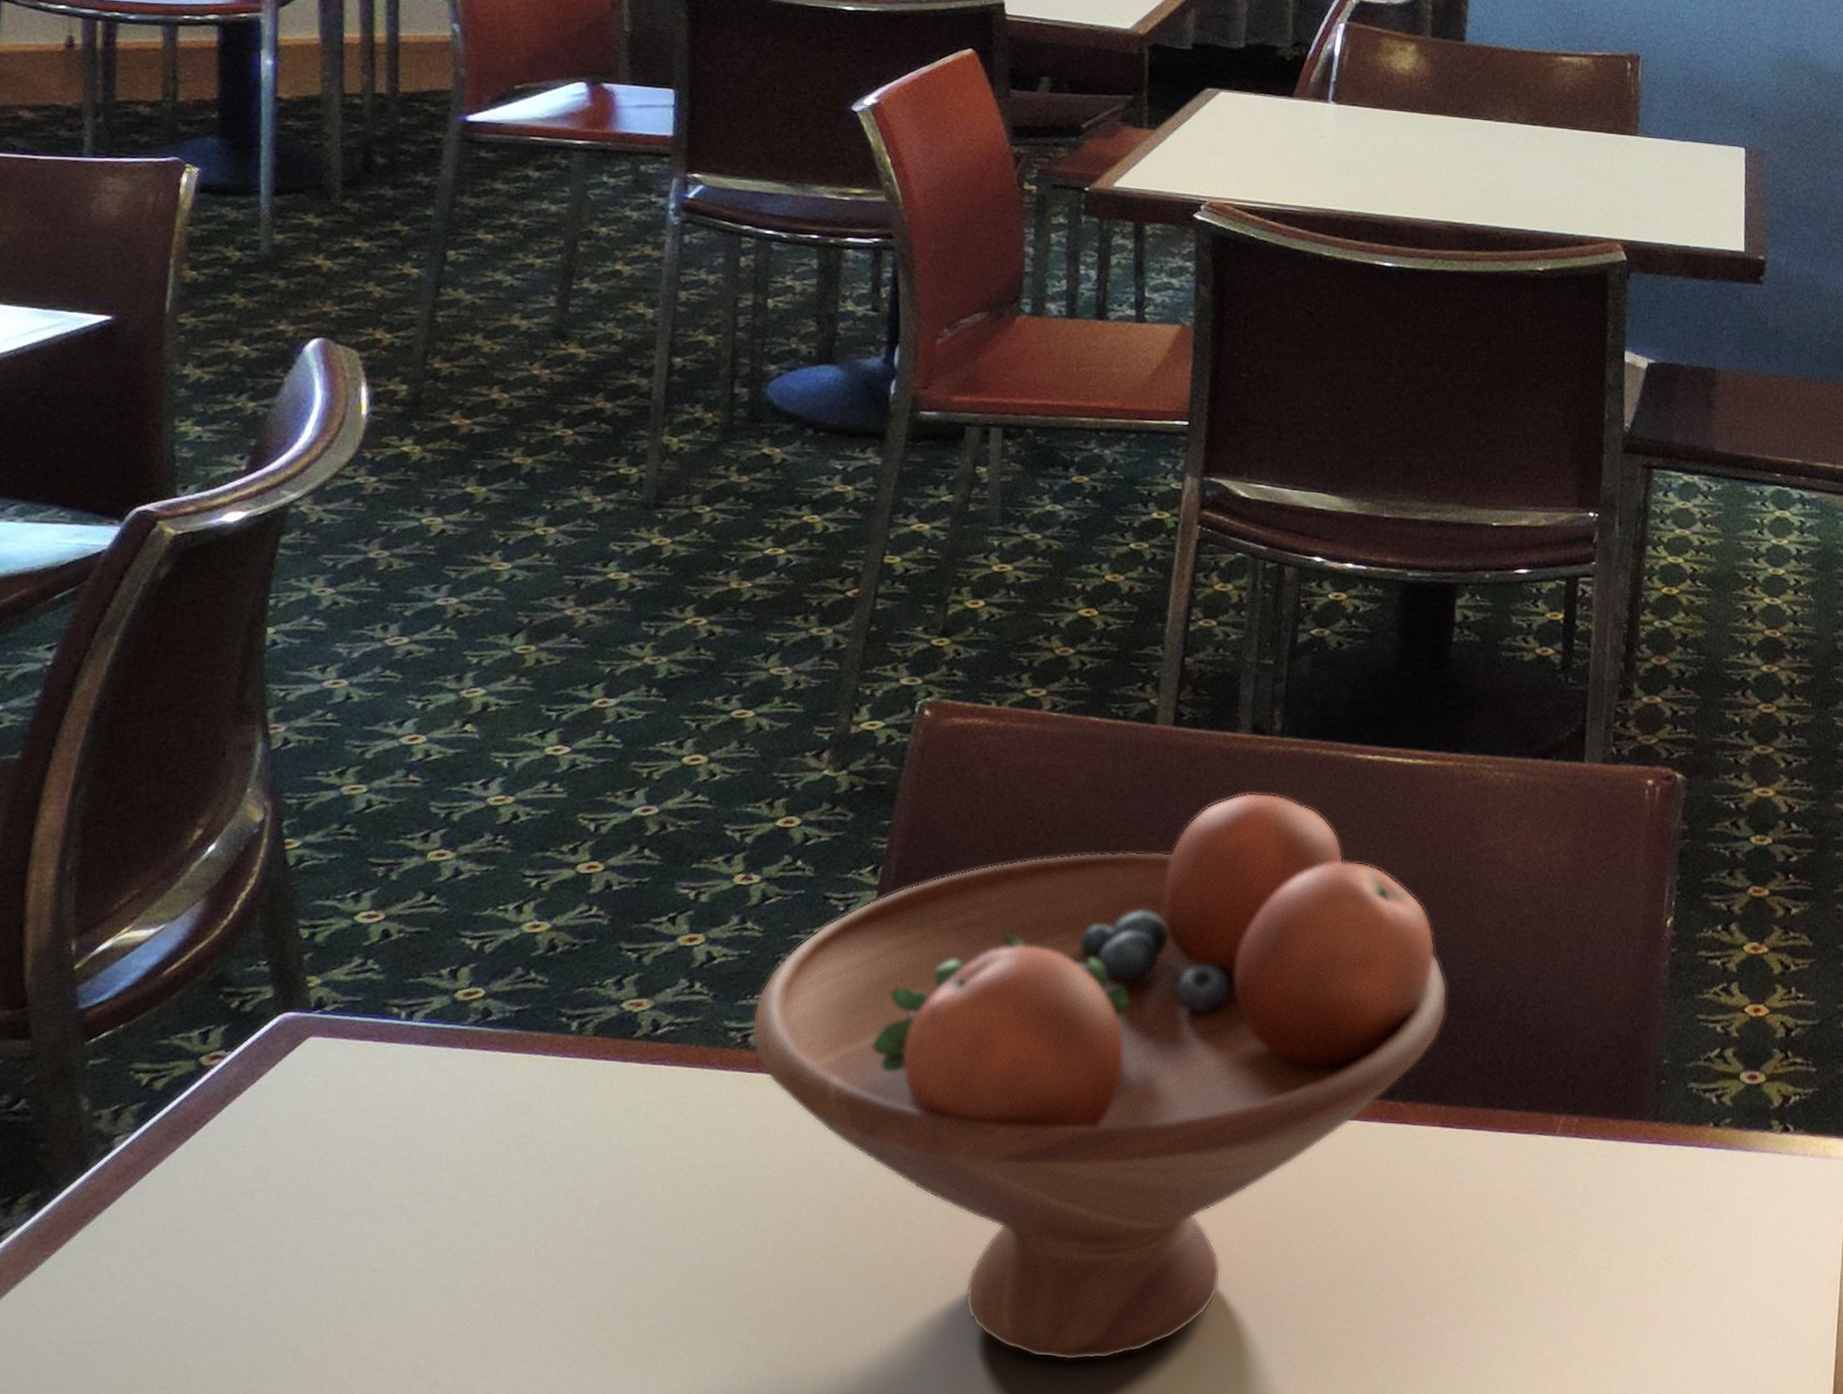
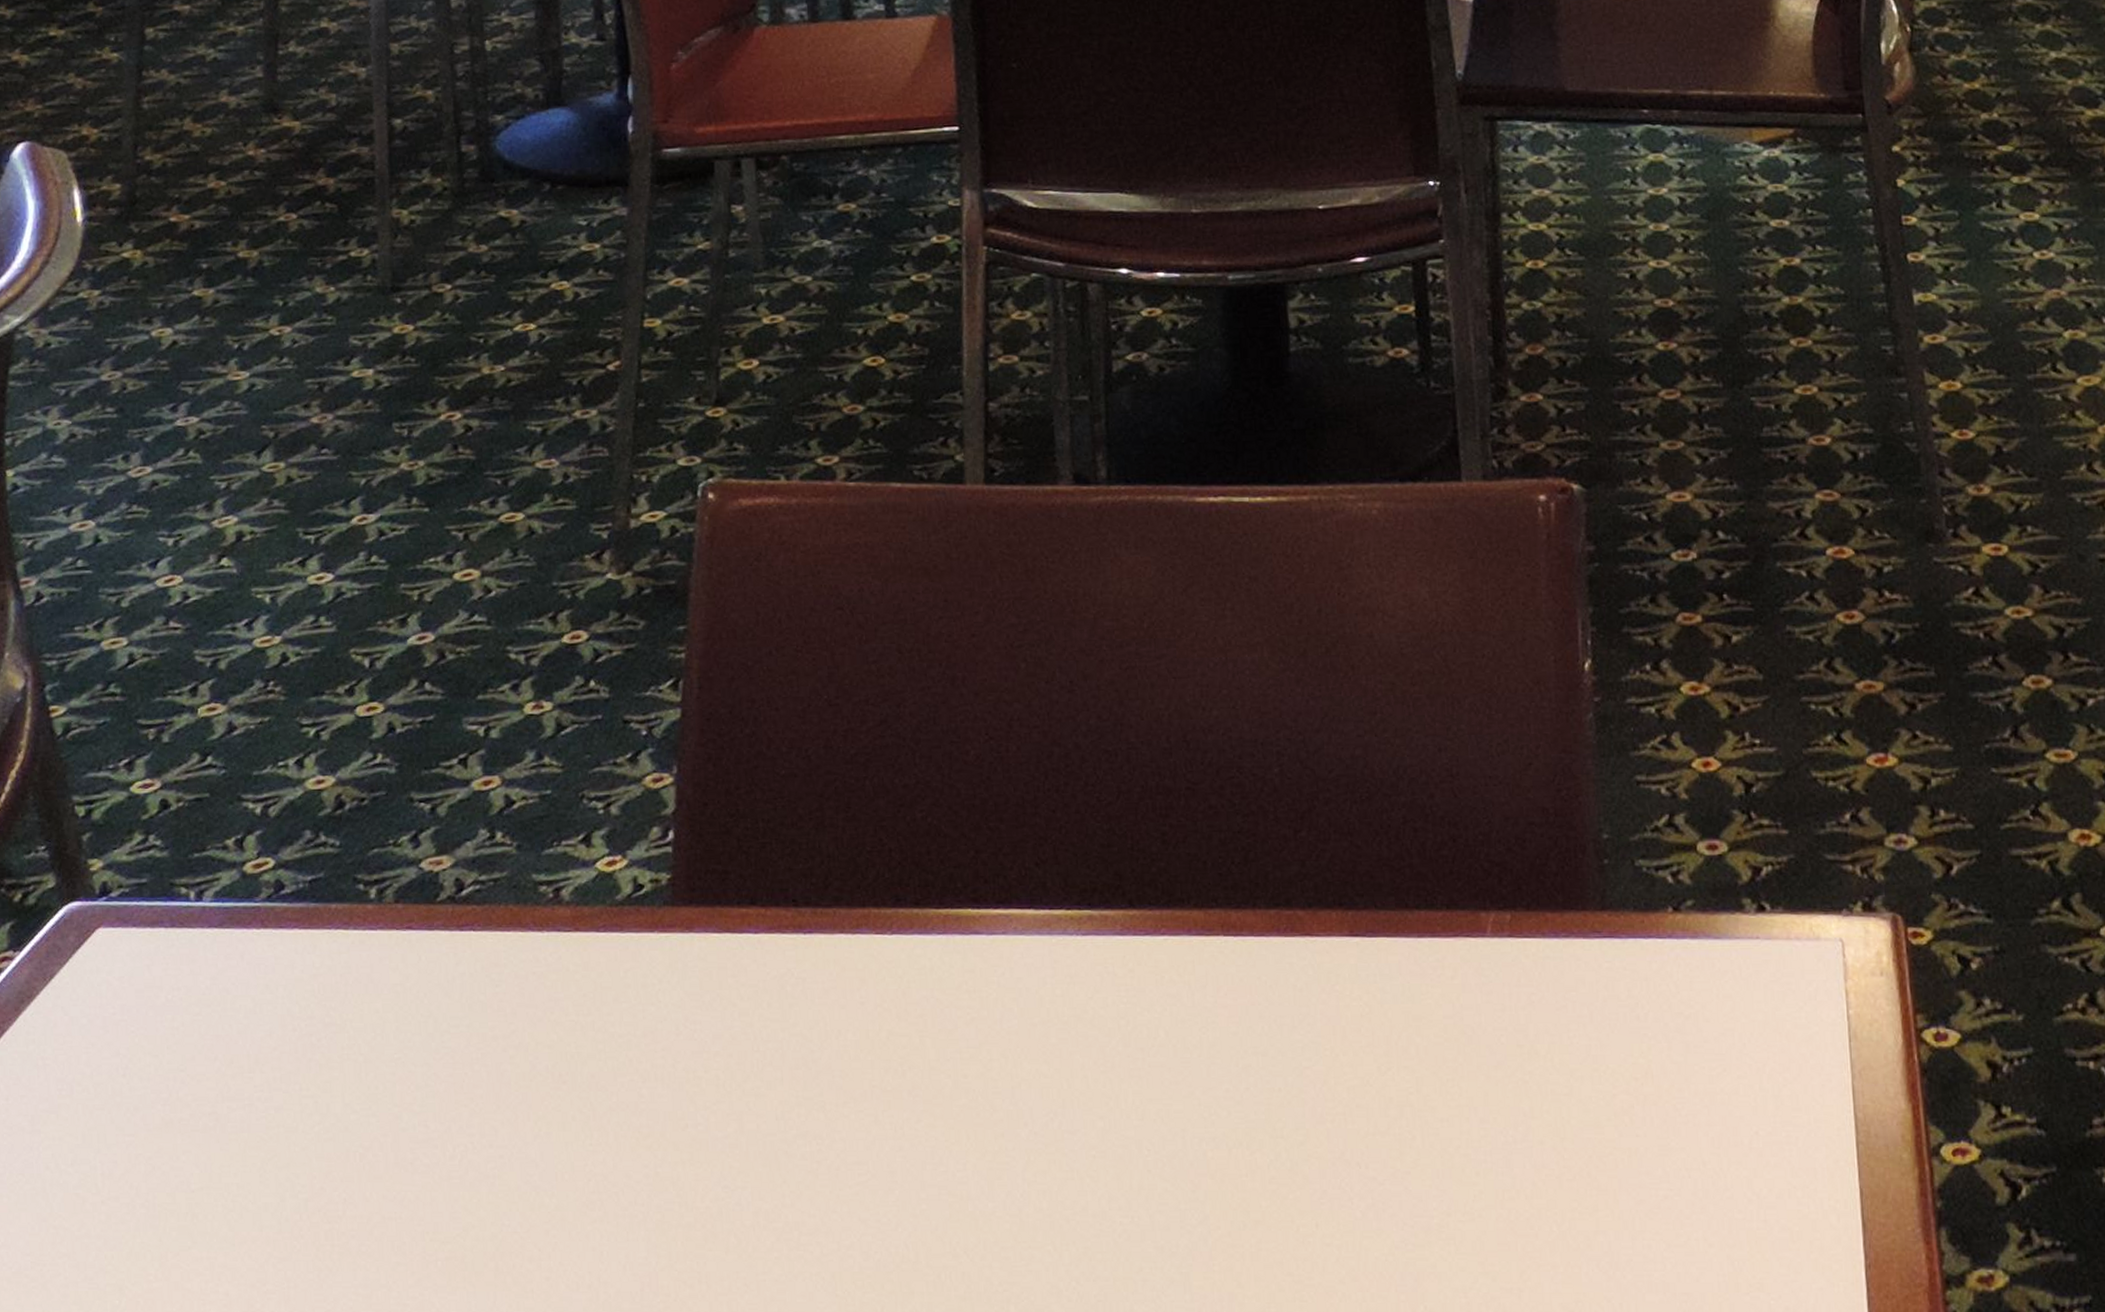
fruit bowl: present [750,792,1448,1361] -> none [561,553,1339,1248]

